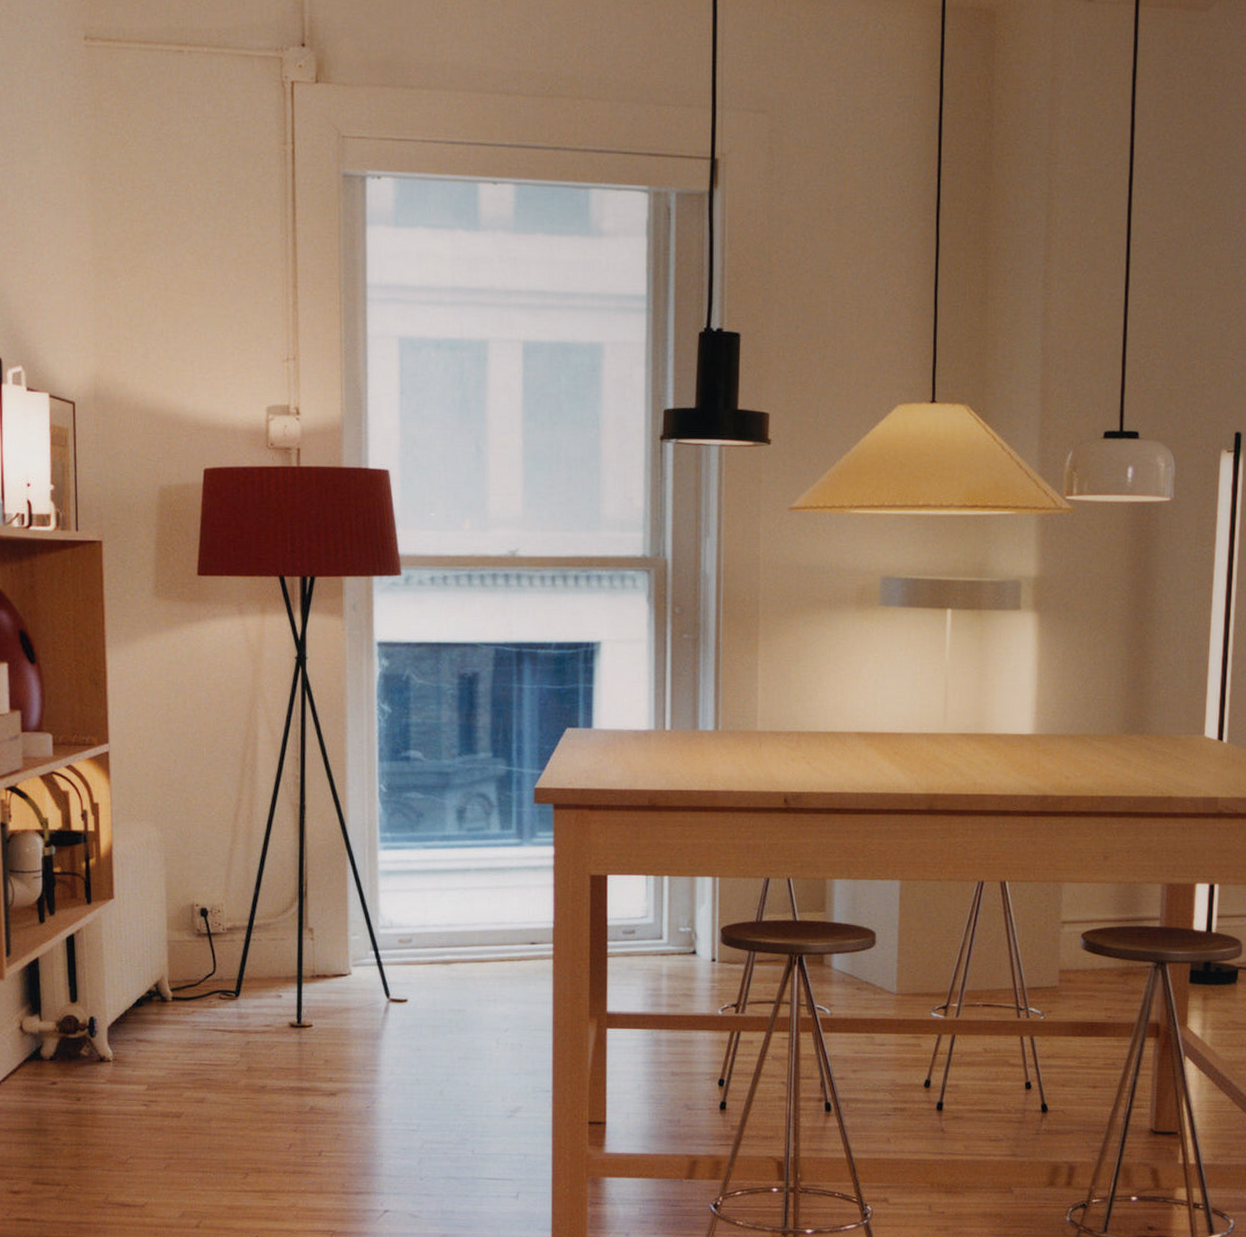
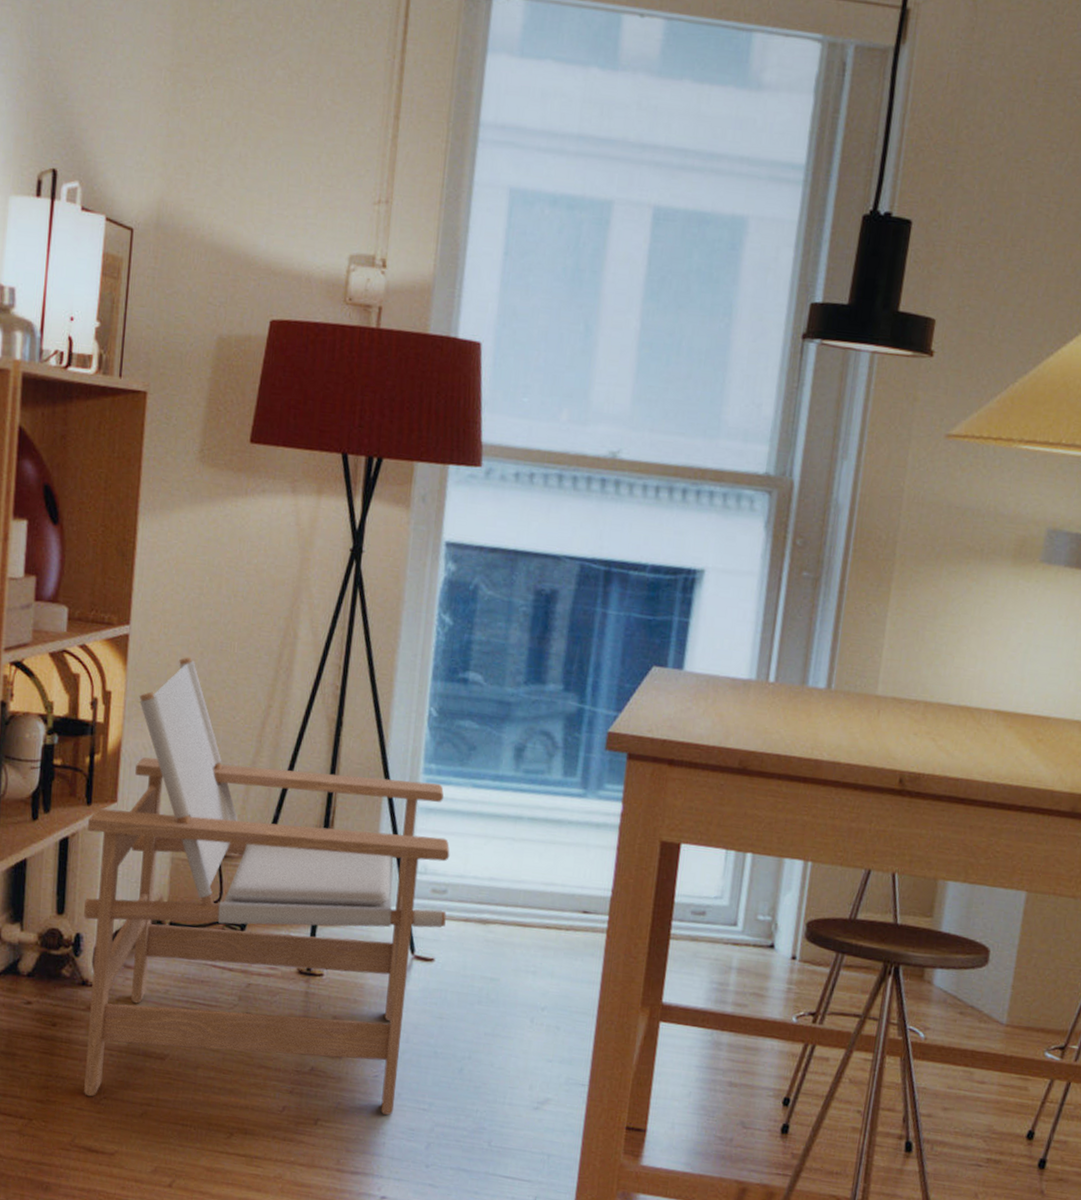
lounge chair: none [89,765,414,1158] -> present [84,657,450,1115]

